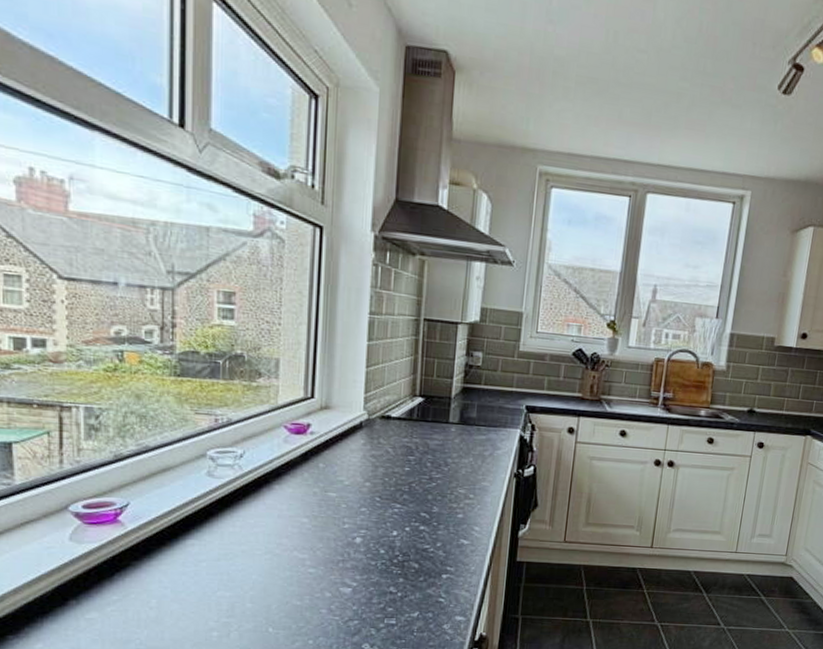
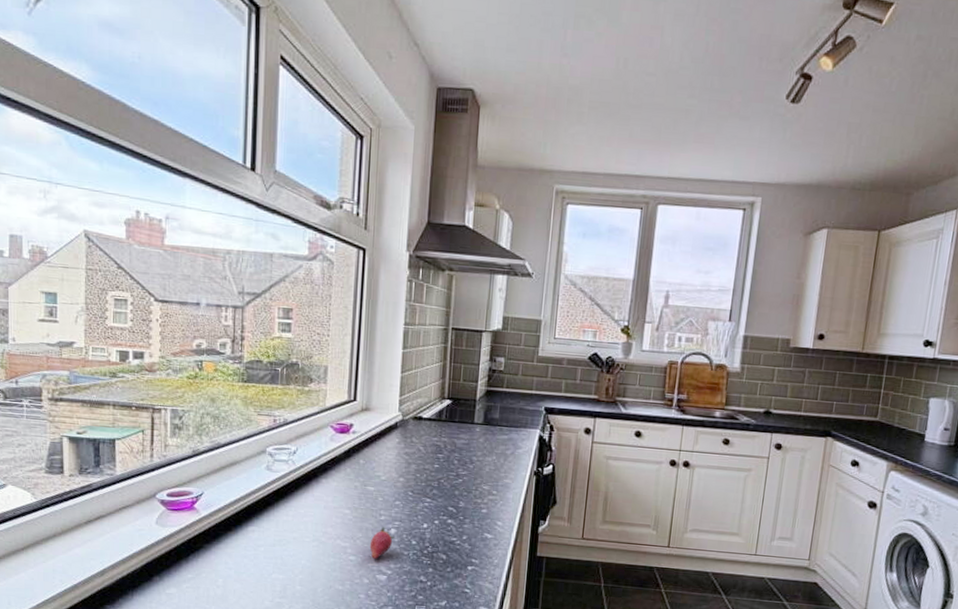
fruit: none [332,535,360,572] -> present [369,527,394,560]

